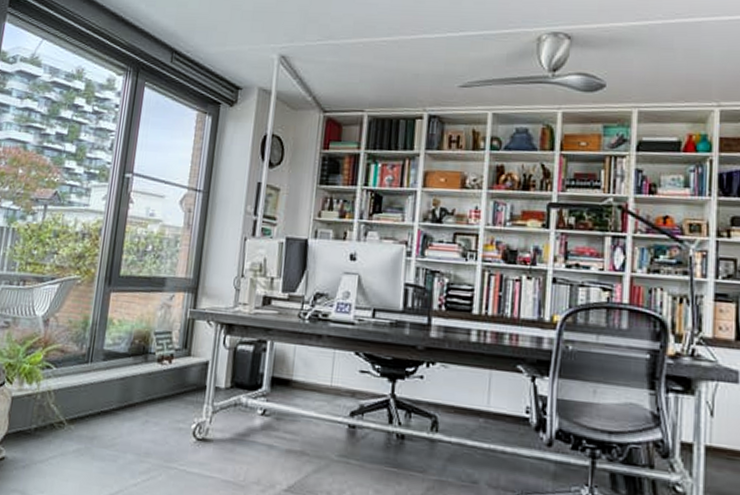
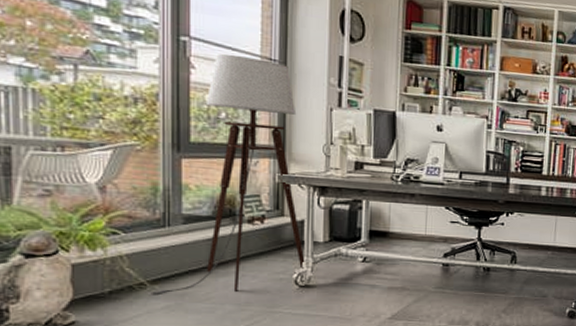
floor lamp: none [63,188,213,439] -> present [147,54,305,296]

